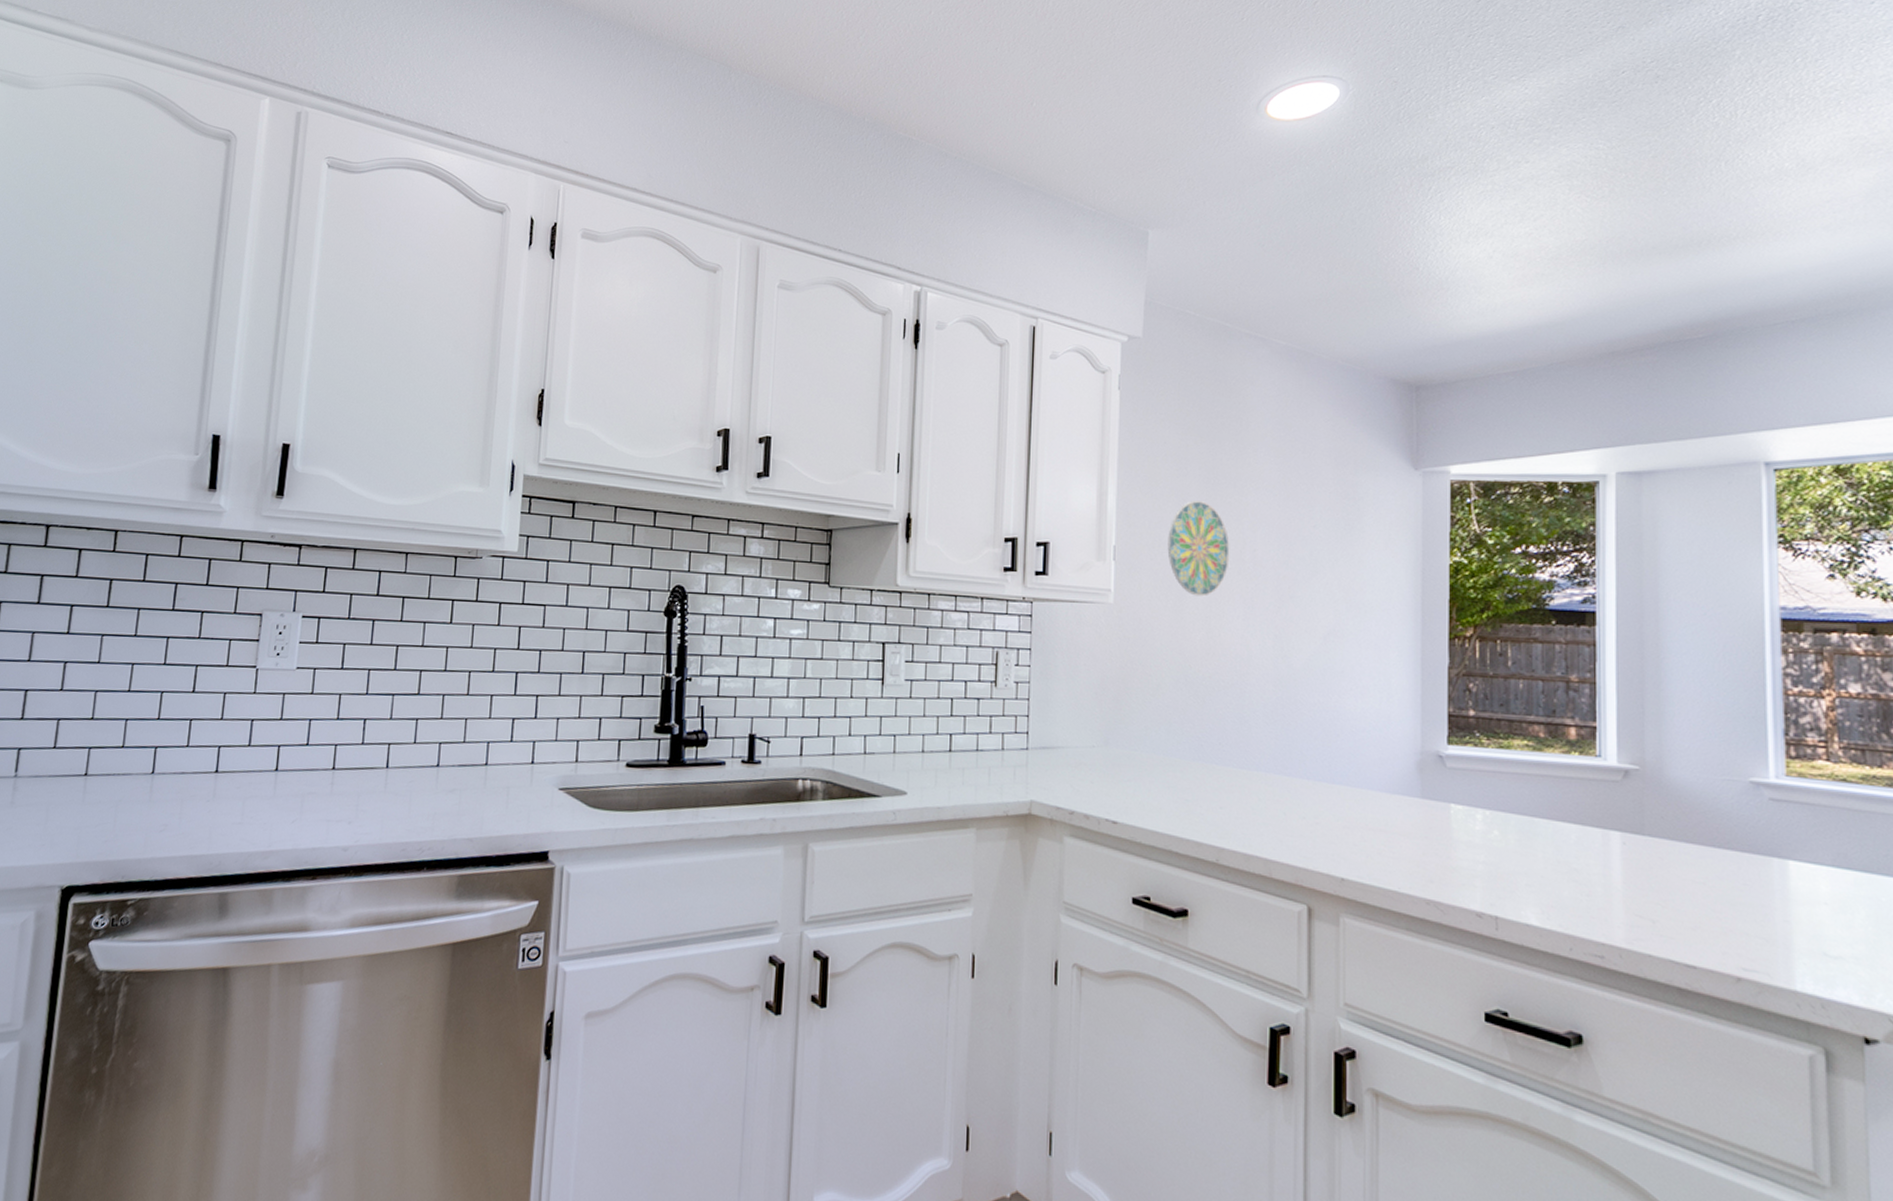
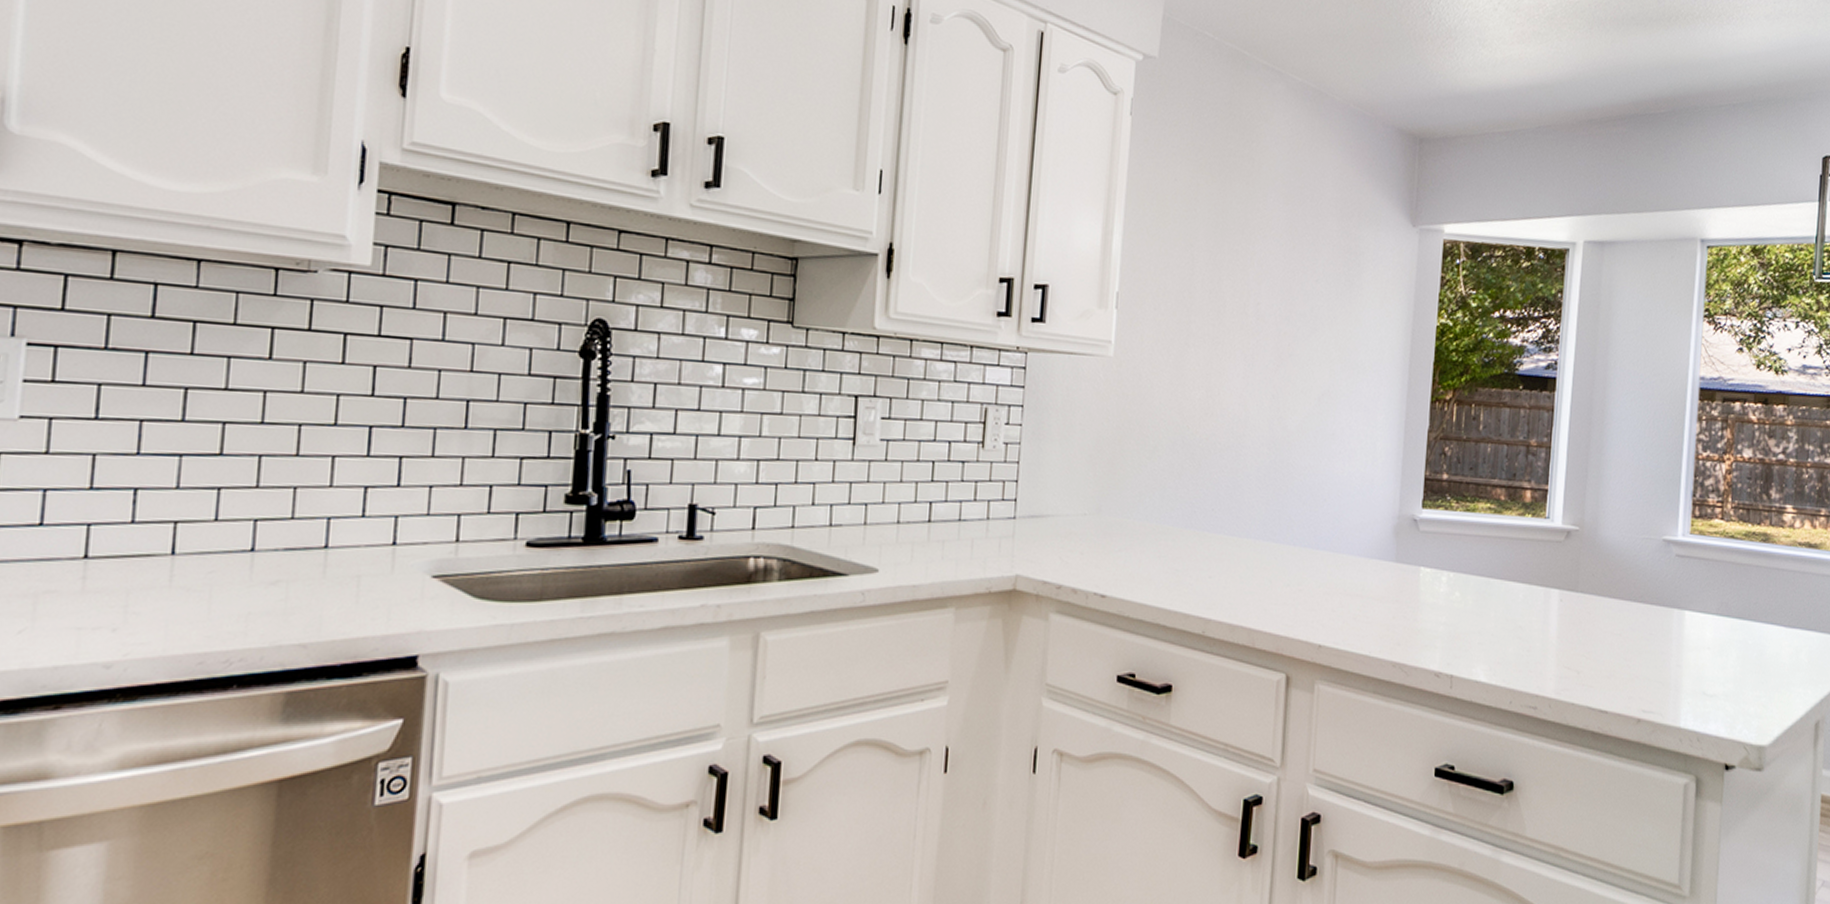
decorative plate: present [1167,501,1230,597] -> none [1171,246,1235,352]

